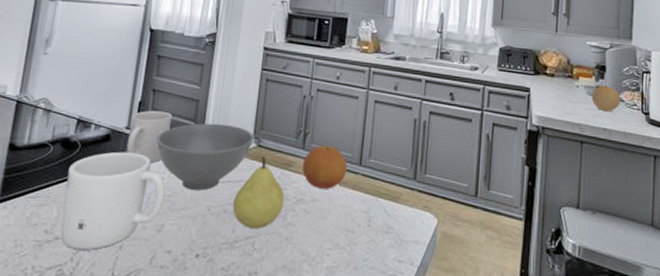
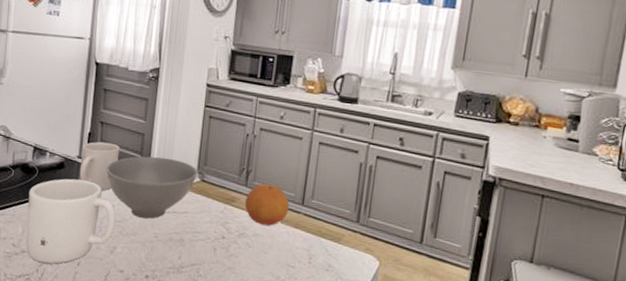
fruit: present [232,156,284,229] -> none [178,190,227,258]
kettle: none [385,31,414,63] -> present [332,71,363,105]
fruit: present [591,85,621,112] -> none [559,137,594,166]

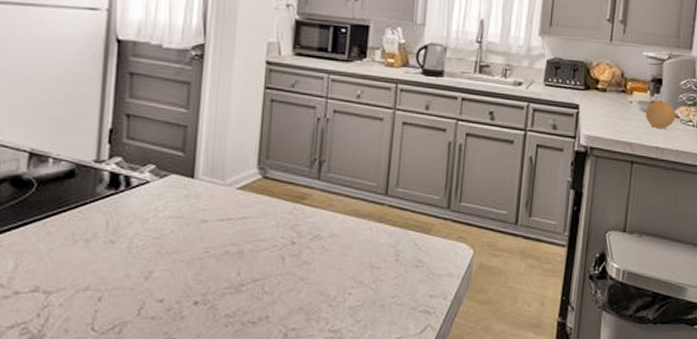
mug: present [26,178,117,264] -> none [20,189,152,304]
mug: present [79,141,120,191] -> none [97,139,154,202]
bowl: present [106,156,198,219] -> none [135,152,258,231]
fruit: present [244,183,290,226] -> none [317,174,371,223]
fruit: none [559,137,594,166] -> present [645,100,676,129]

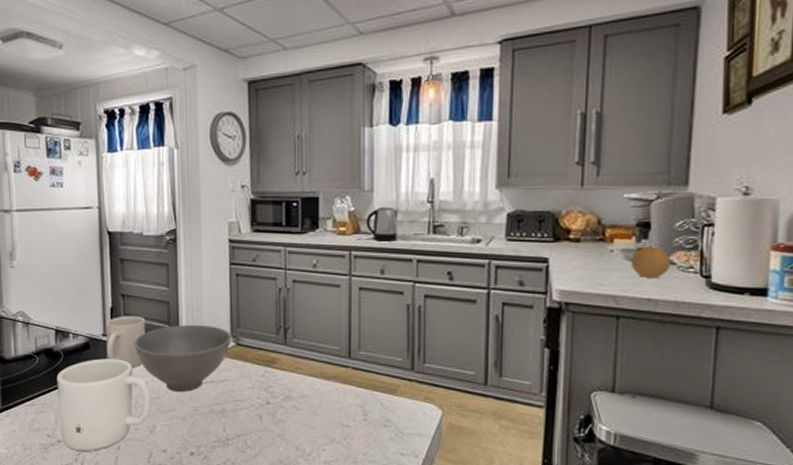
mug: none [20,189,152,304] -> present [56,358,152,451]
mug: none [97,139,154,202] -> present [106,315,146,368]
bowl: none [135,152,258,231] -> present [134,324,232,392]

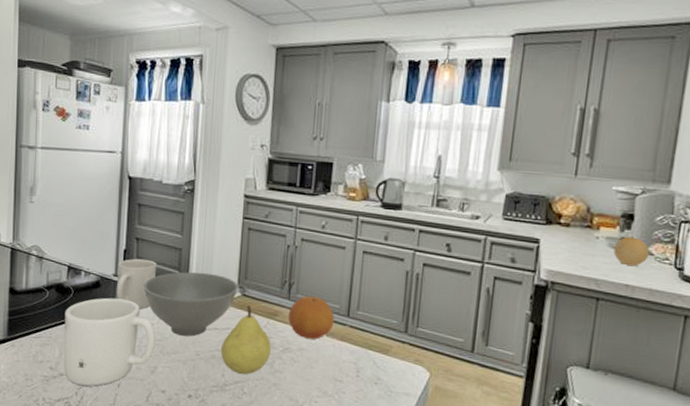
fruit: none [219,355,272,427] -> present [220,305,271,375]
fruit: none [286,339,335,385] -> present [288,295,334,340]

